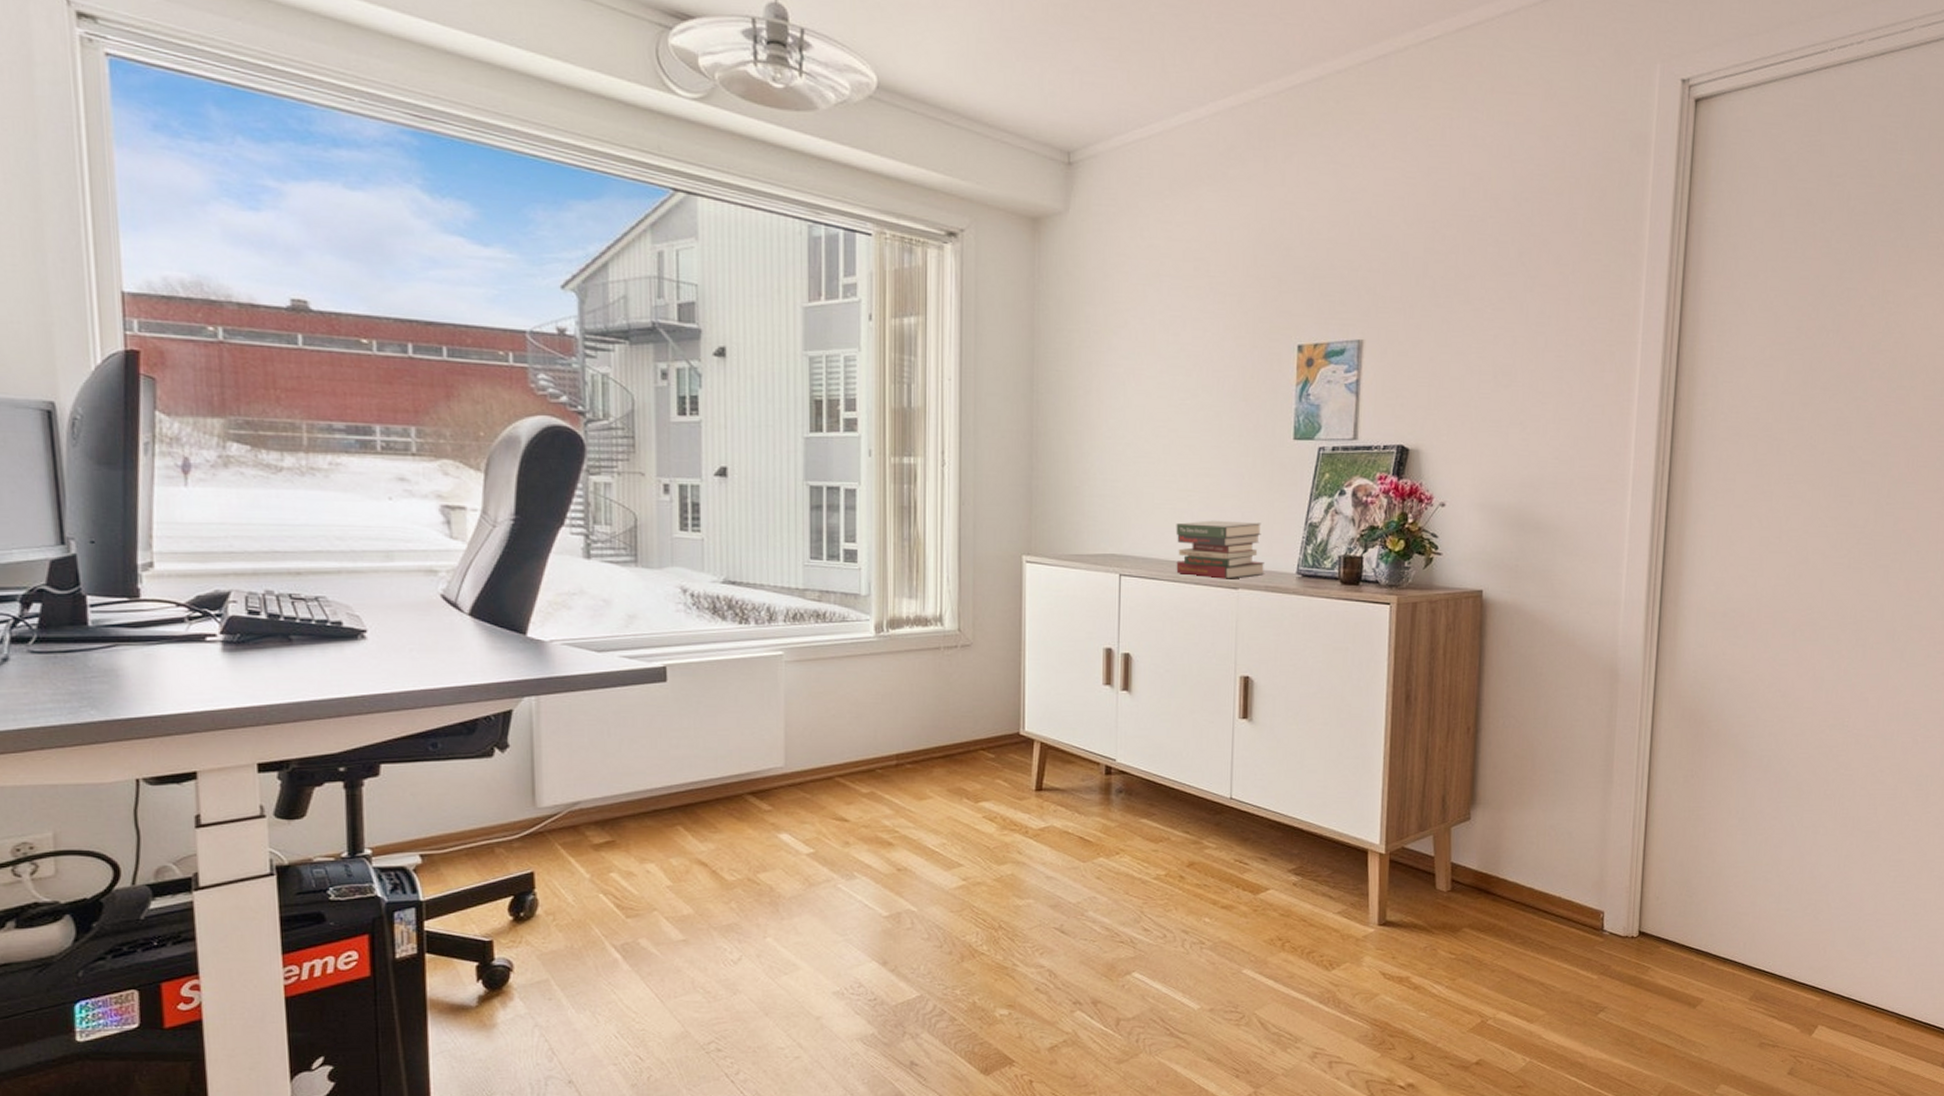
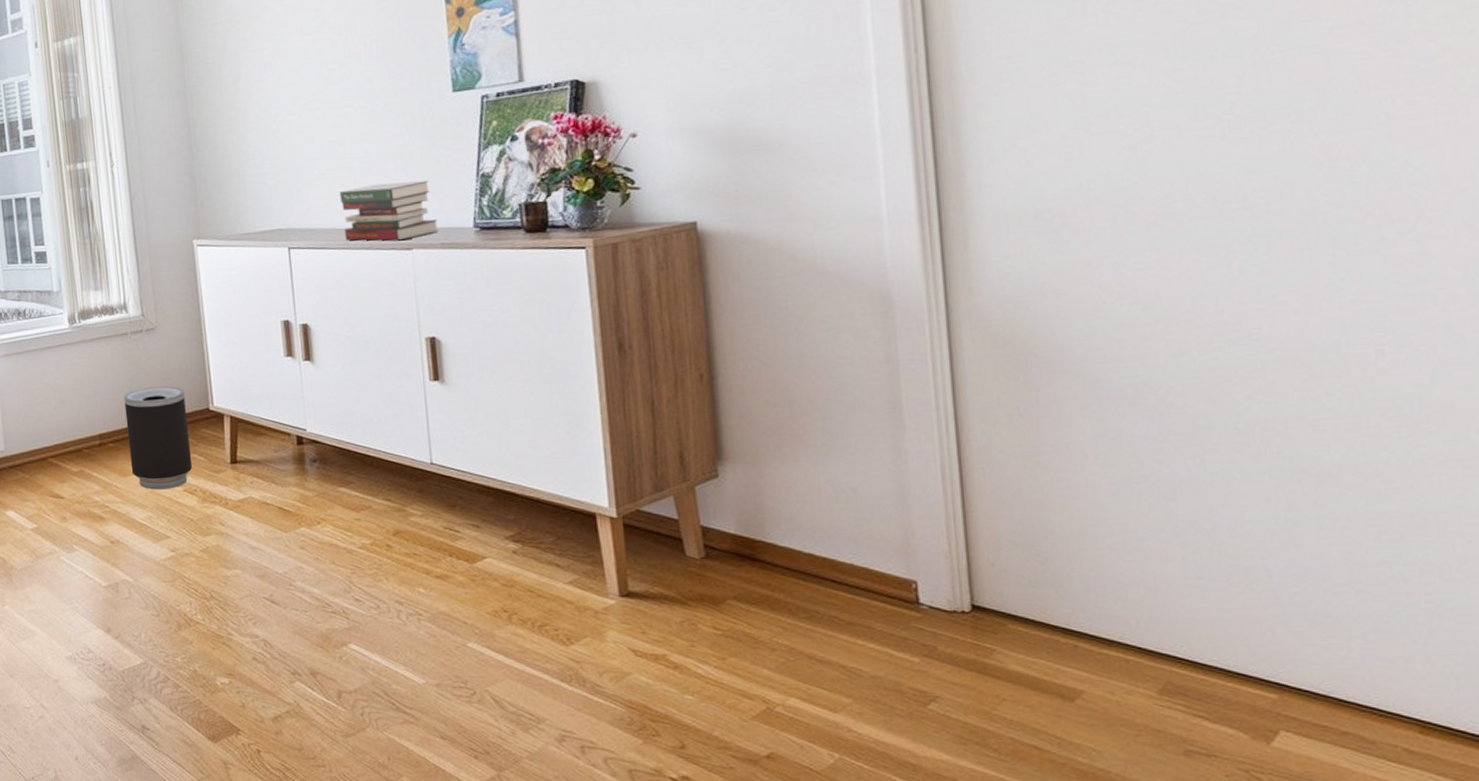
trash bin: none [928,707,996,815] -> present [123,386,193,490]

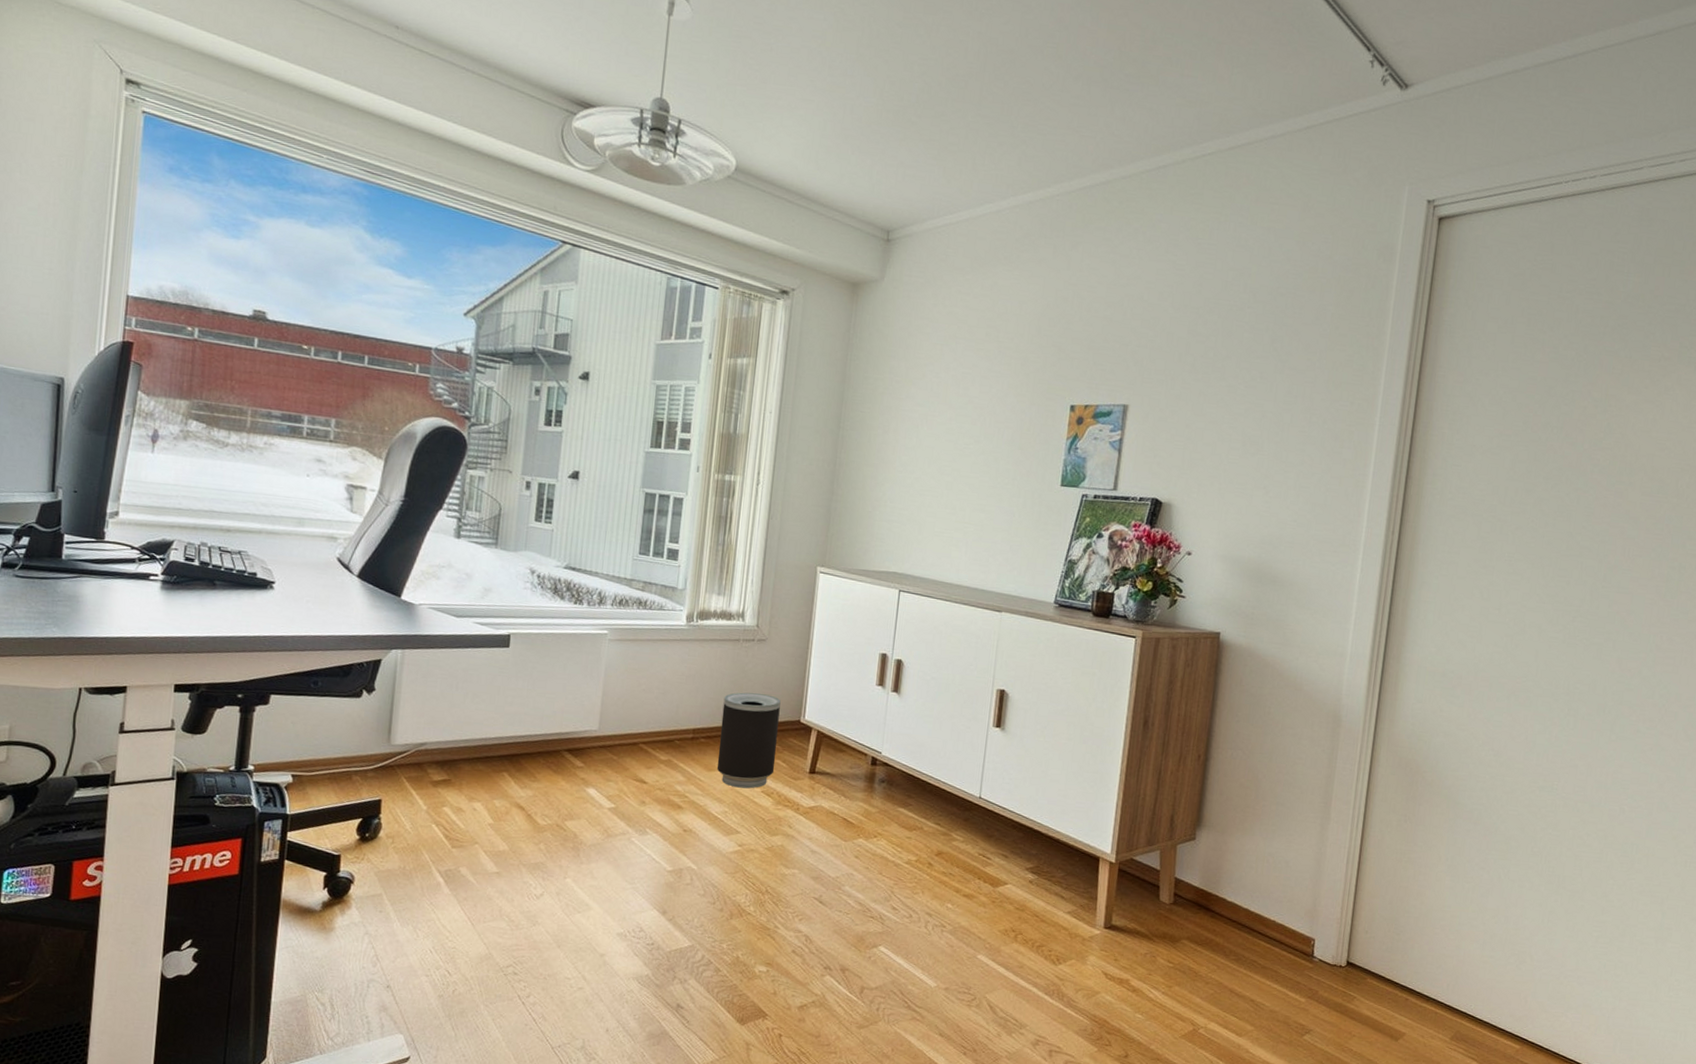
books: present [339,180,439,242] -> none [948,549,1027,603]

